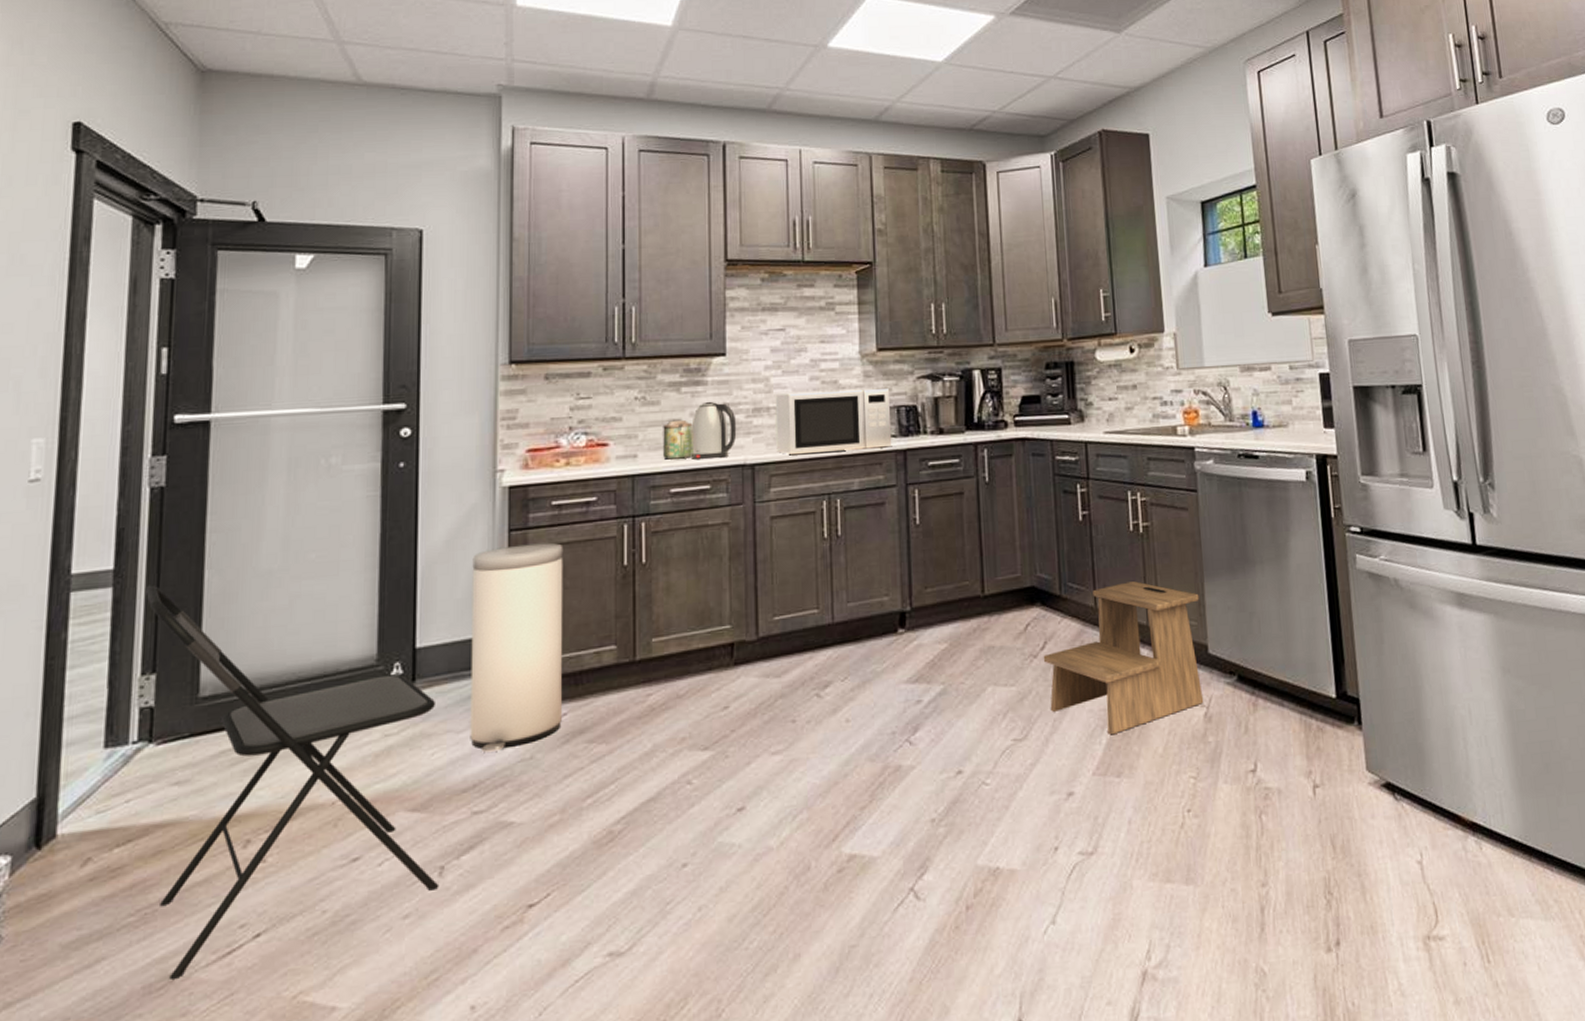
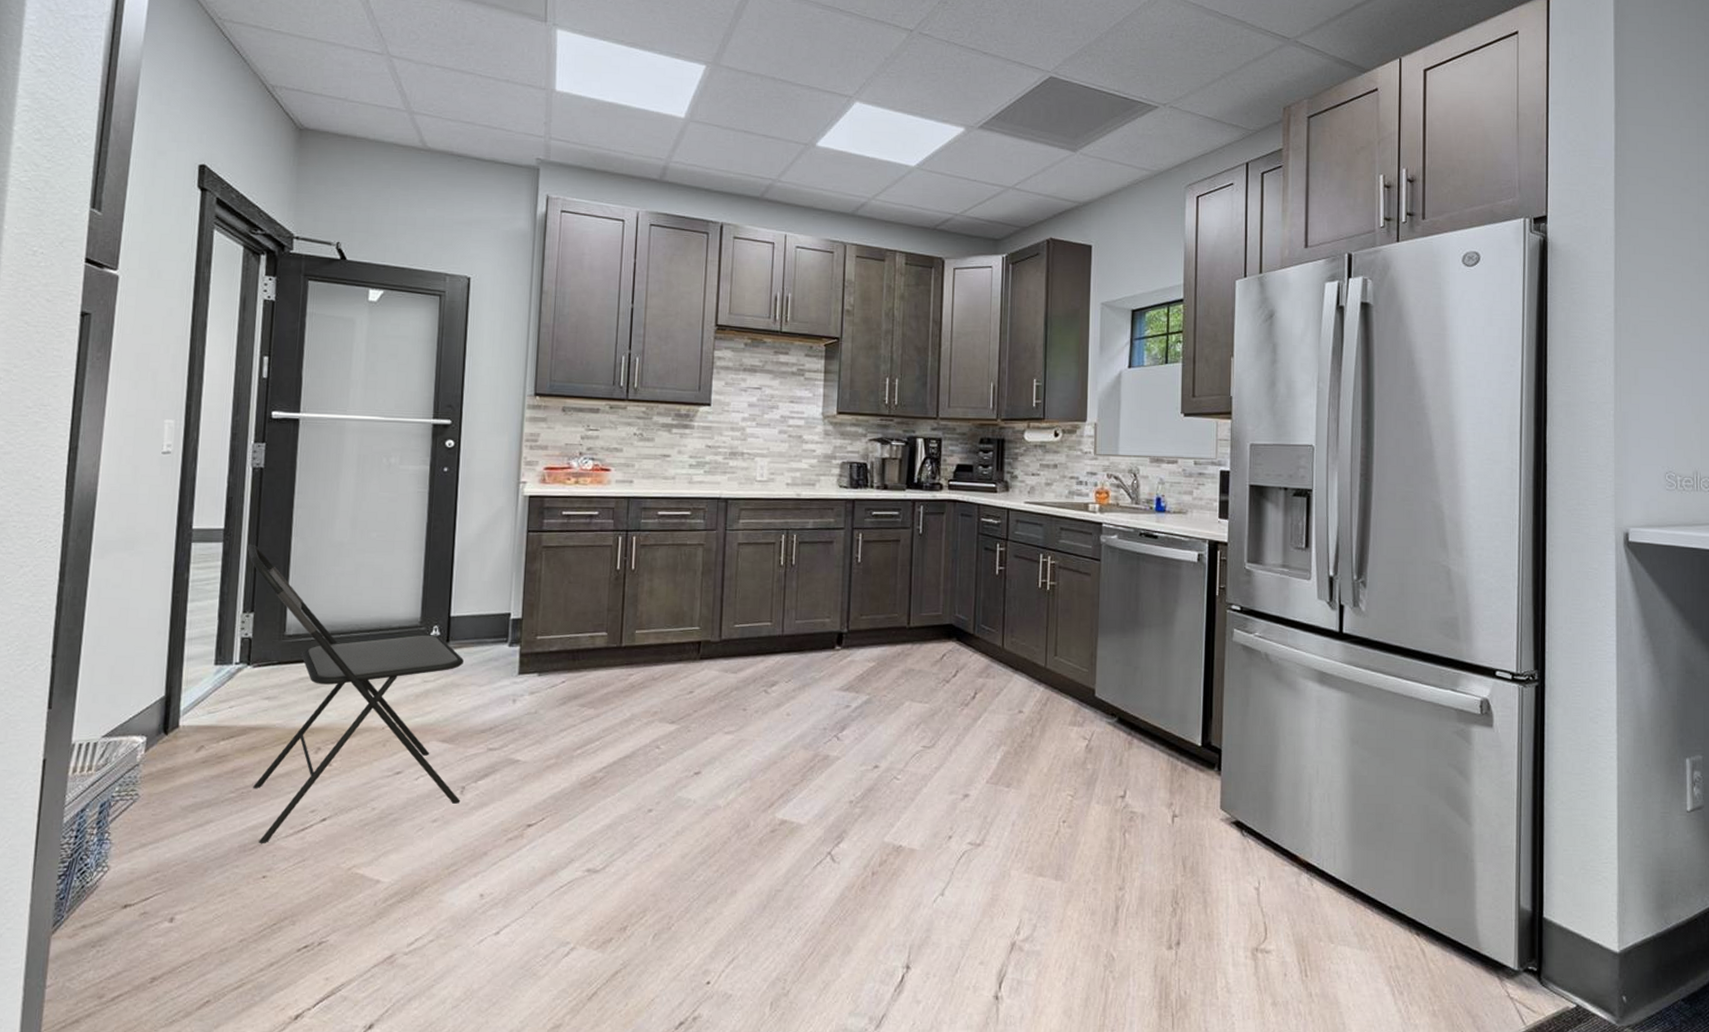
pedal bin: present [470,542,563,753] -> none [489,544,570,704]
canister: present [663,420,693,460] -> none [654,456,680,488]
kettle: present [691,401,737,460] -> none [677,442,716,491]
microwave: present [775,389,892,456] -> none [747,442,845,496]
step stool: present [1043,581,1204,735] -> none [954,630,1092,753]

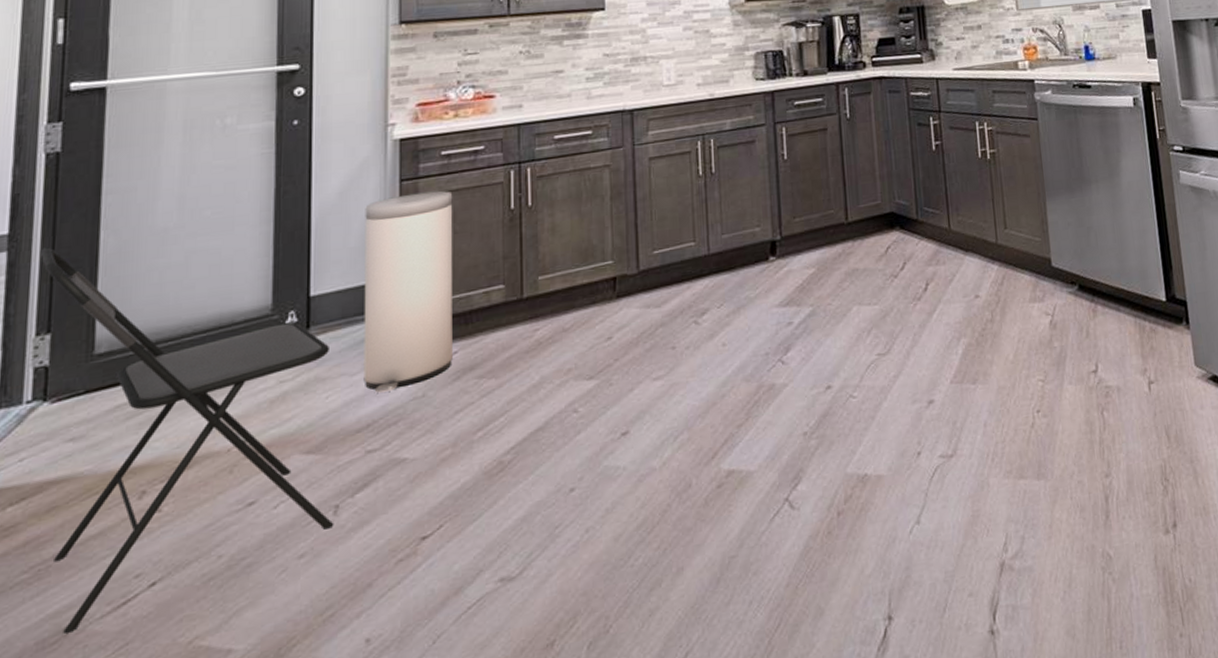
pedal bin: none [489,544,570,704] -> present [363,190,453,393]

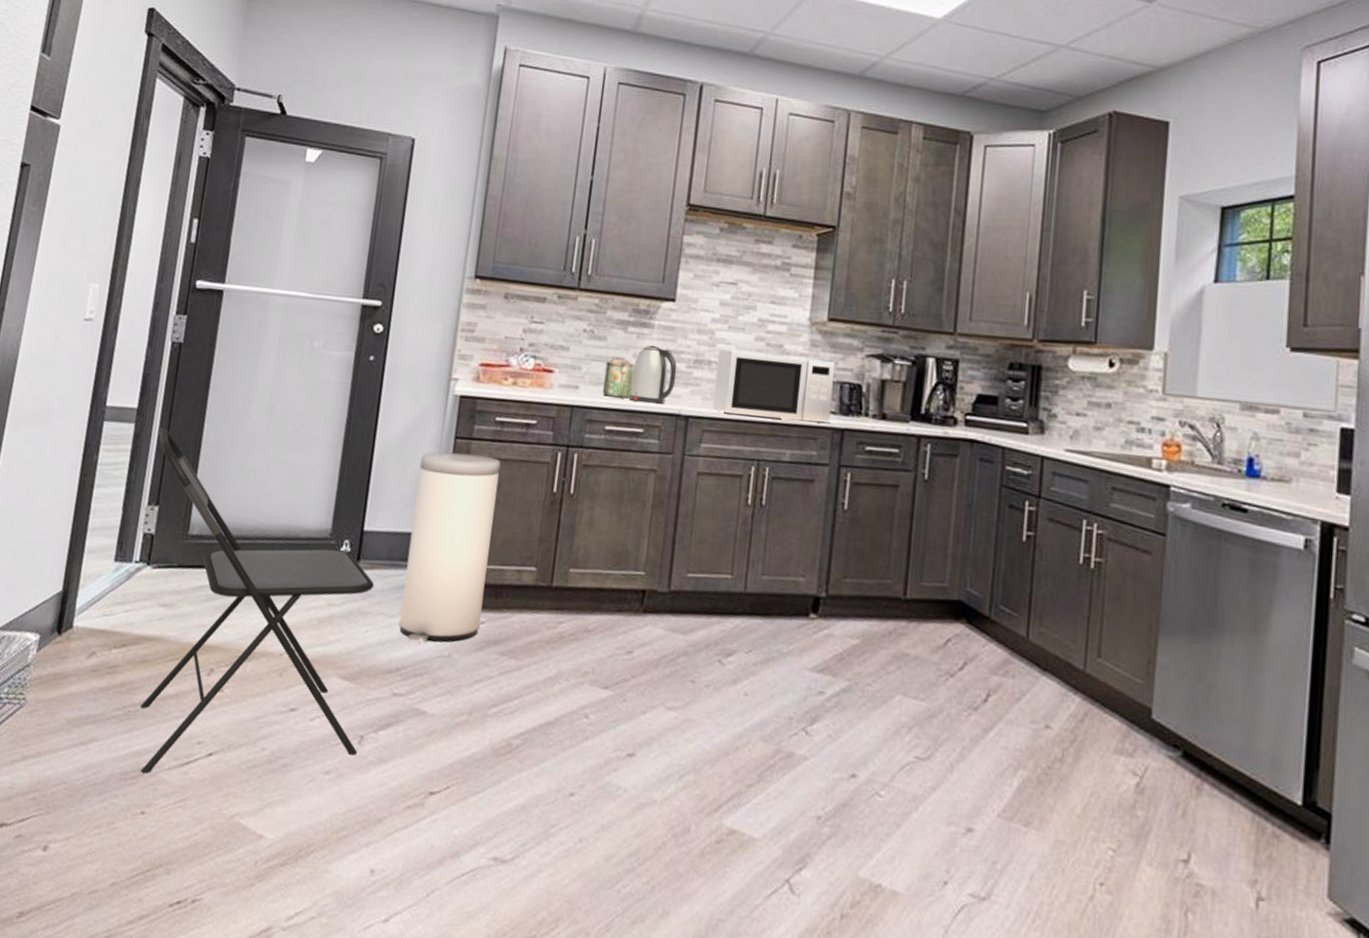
canister: none [547,71,576,109] -> present [603,359,635,399]
kettle: none [573,52,616,108] -> present [629,345,677,404]
microwave: none [651,36,761,100] -> present [712,349,836,424]

